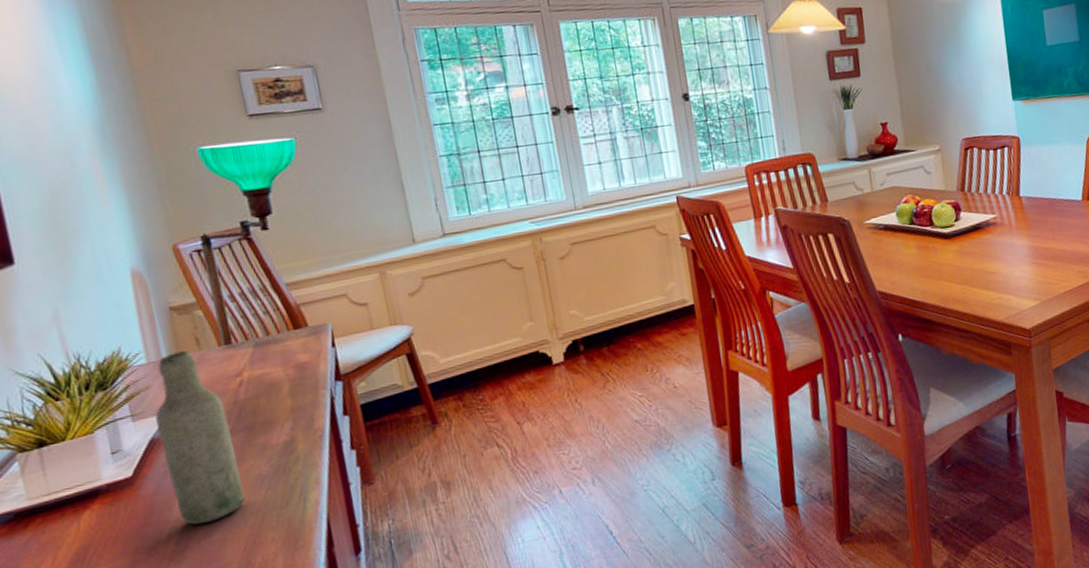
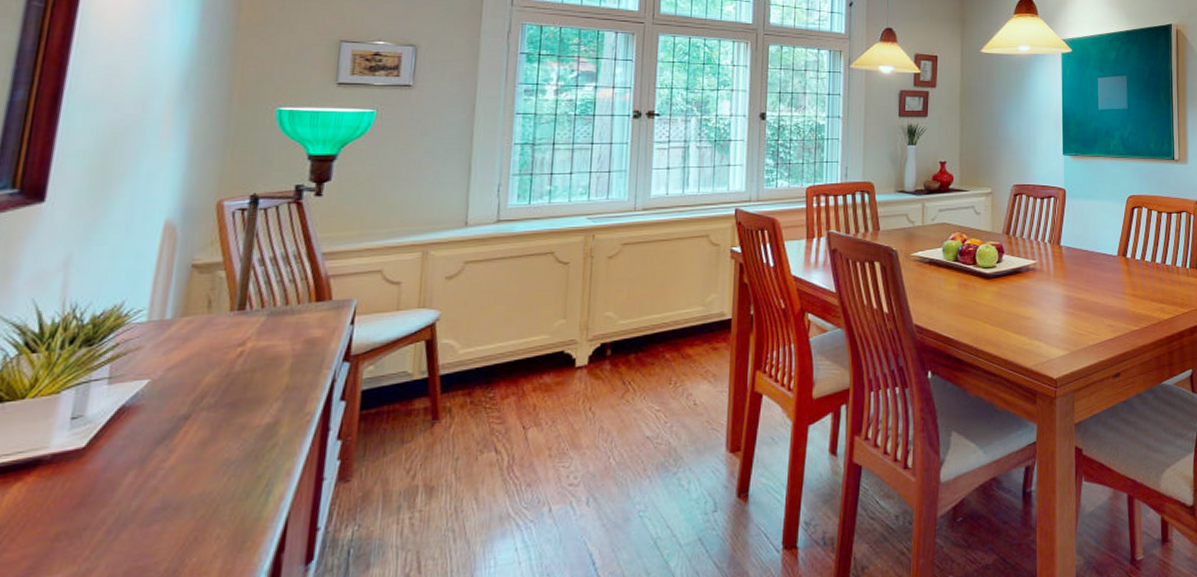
bottle: present [155,350,245,525] -> none [123,311,215,512]

